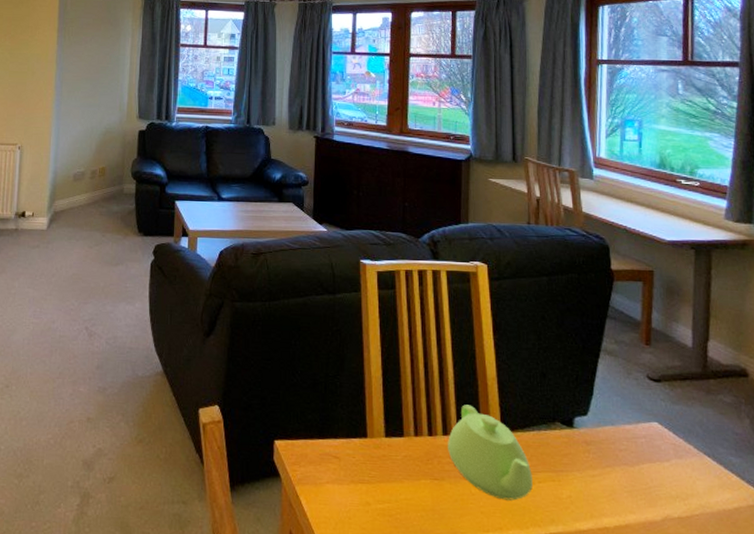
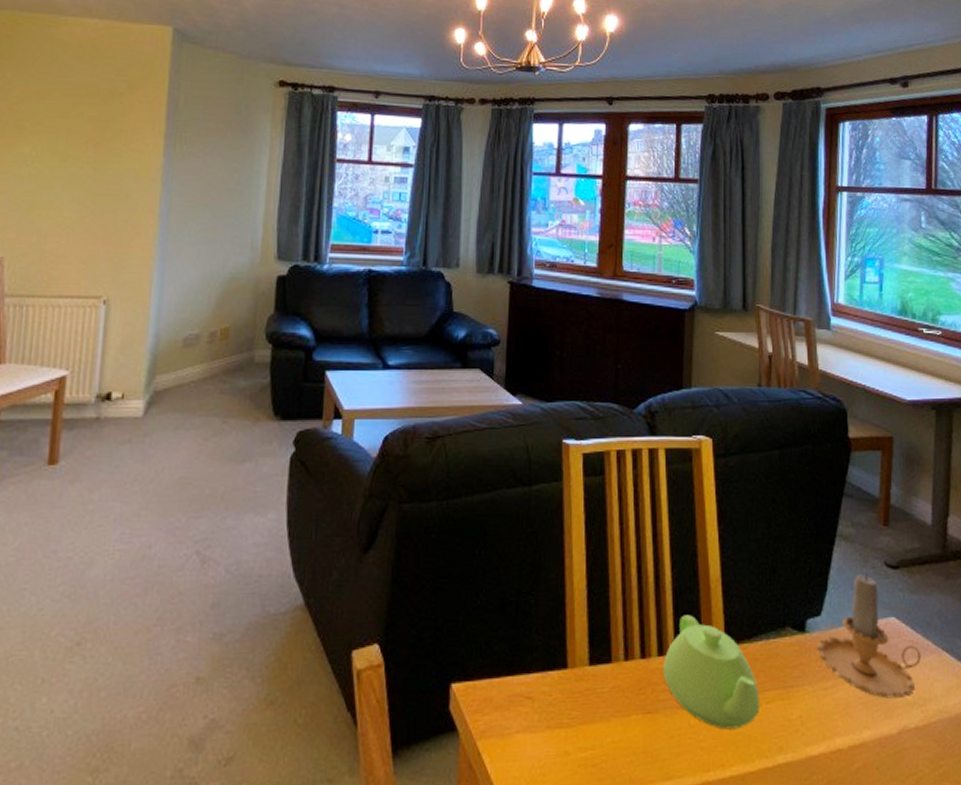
candle: none [584,383,684,492] -> present [816,573,922,700]

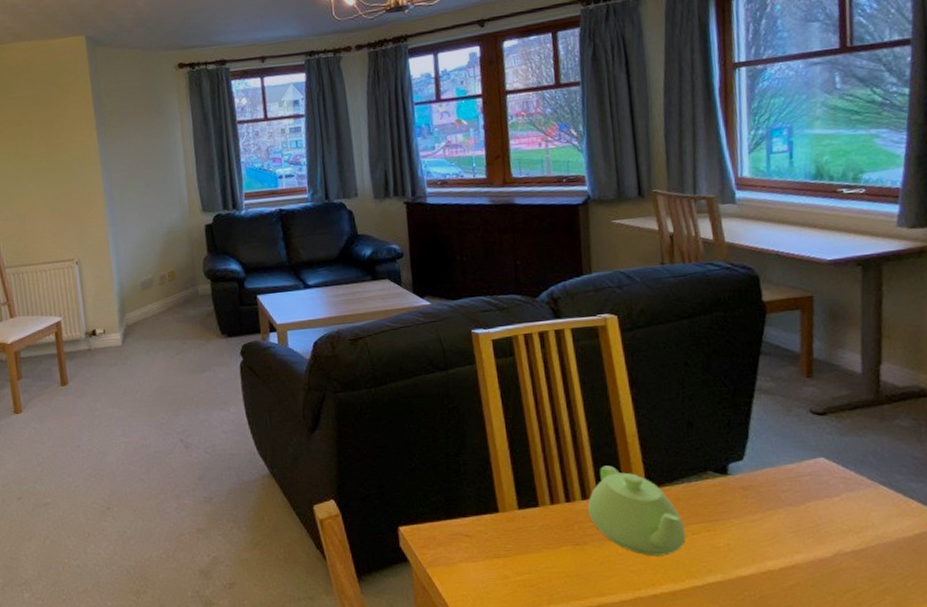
candle: present [816,573,922,700] -> none [740,421,856,528]

